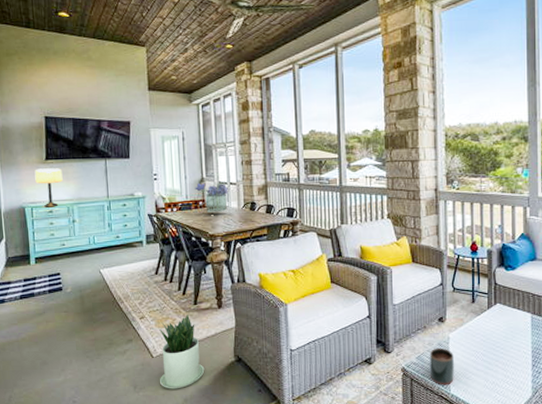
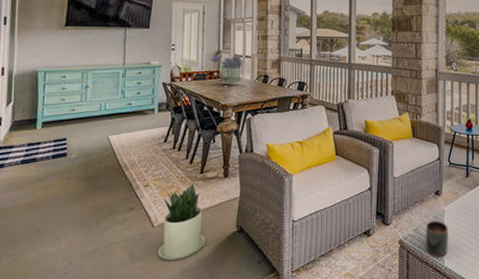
table lamp: present [34,168,63,208] -> none [52,34,81,73]

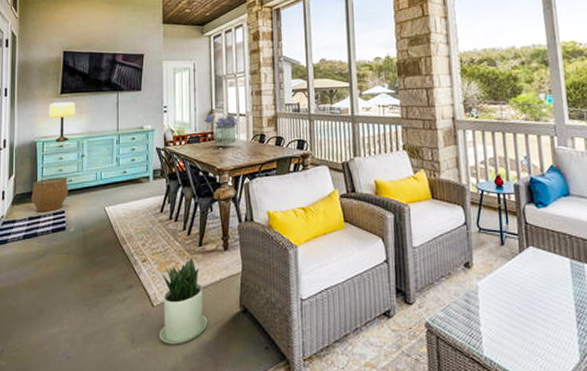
basket: none [31,105,71,139] -> present [31,176,69,212]
table lamp: none [52,34,81,73] -> present [49,102,76,142]
mug: present [425,220,449,258] -> none [456,298,487,345]

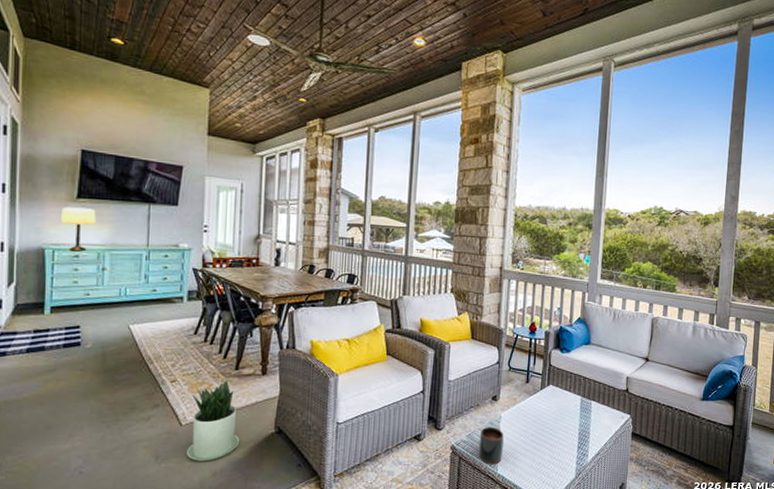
basket: present [31,176,69,212] -> none [37,289,85,326]
flower bouquet: present [204,114,238,148] -> none [249,240,286,275]
mug: none [456,298,487,345] -> present [478,426,505,465]

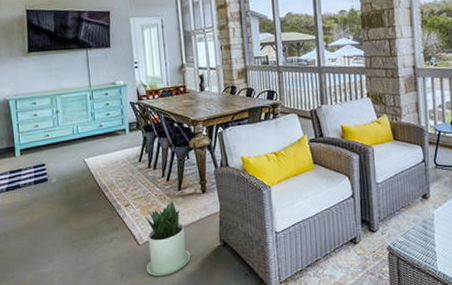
table lamp: present [61,207,96,252] -> none [17,60,46,100]
mug: present [478,426,505,465] -> none [414,224,441,263]

